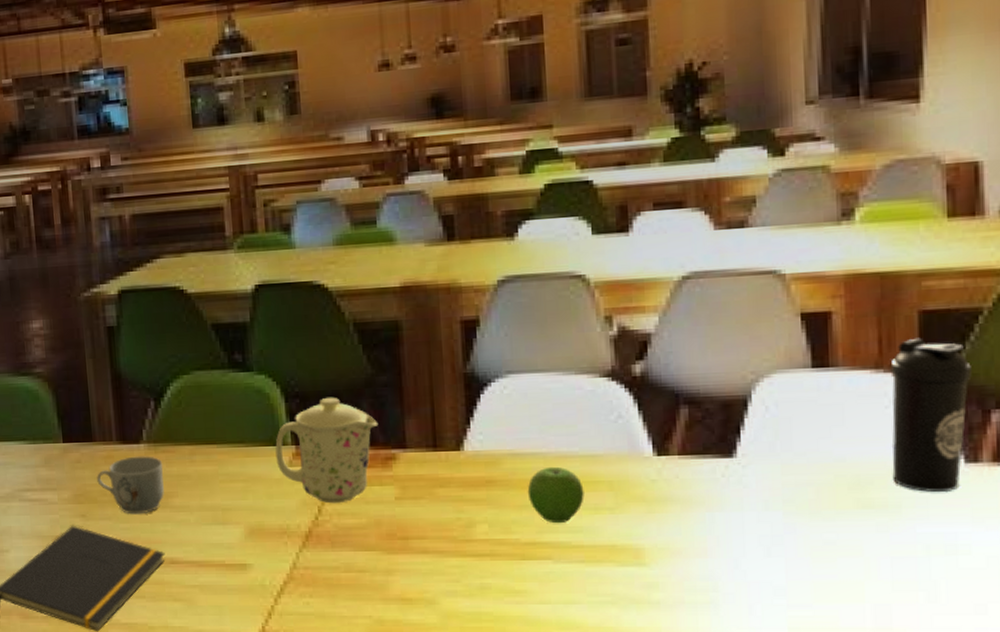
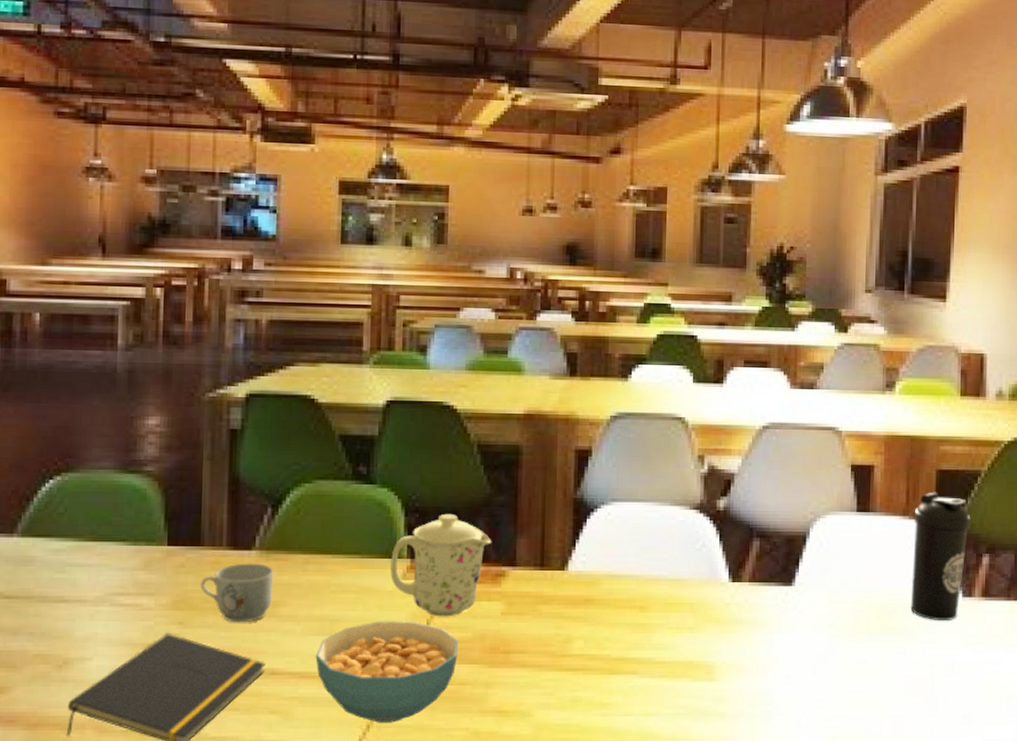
cereal bowl: none [211,508,354,610] -> present [315,621,459,723]
fruit: present [527,466,584,524] -> none [620,588,669,641]

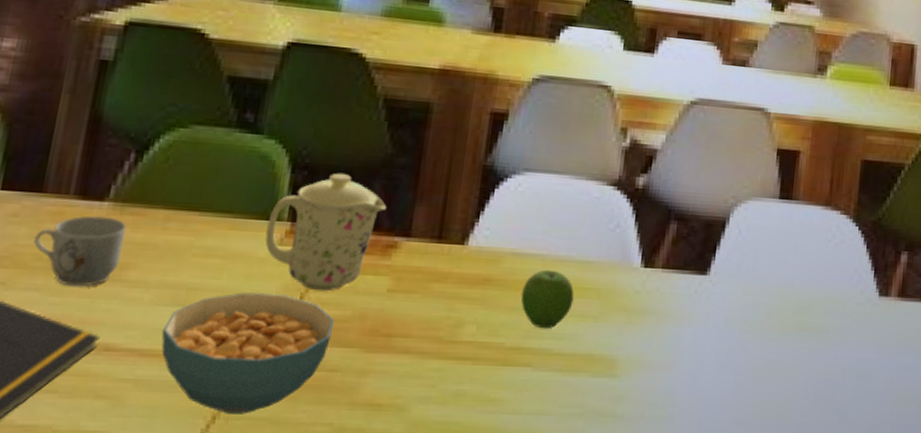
fruit: none [620,588,669,641] -> present [520,269,574,329]
water bottle: present [910,493,971,621] -> none [826,183,892,322]

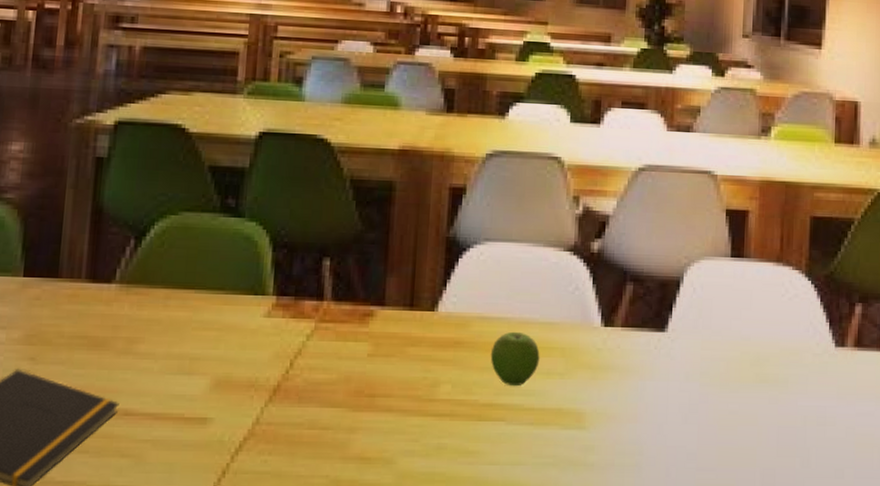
mug: present [34,215,126,287] -> none [55,296,132,360]
cereal bowl: present [161,292,335,414] -> none [172,360,323,469]
mug: present [265,172,387,292] -> none [255,249,361,358]

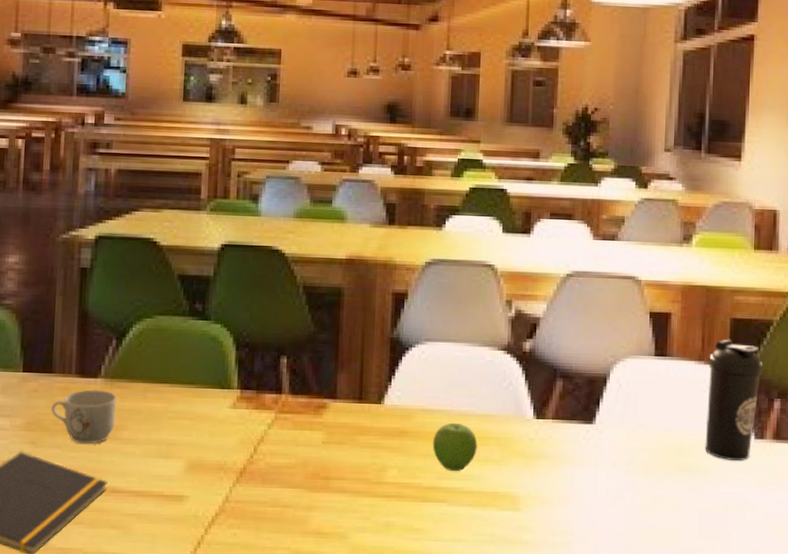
mug: none [55,296,132,360] -> present [51,389,116,445]
water bottle: none [783,240,844,372] -> present [705,340,763,462]

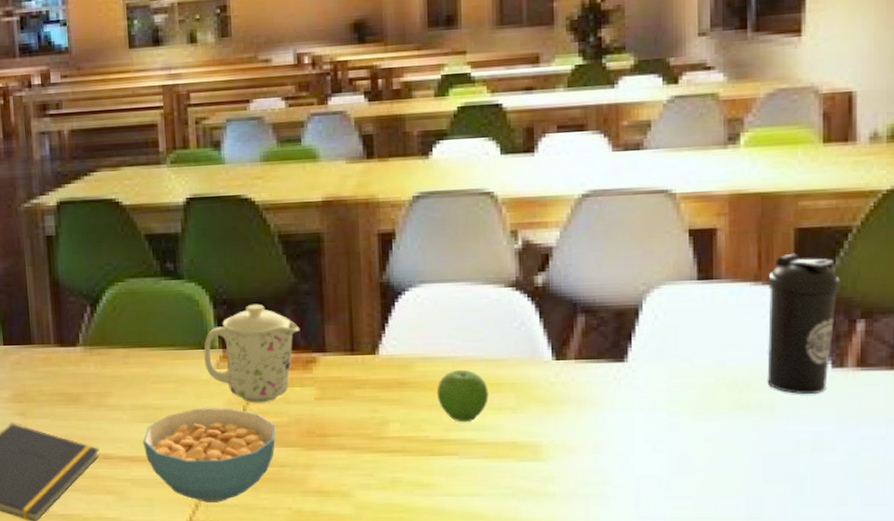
mug: present [51,389,116,445] -> none [35,358,99,413]
cereal bowl: none [152,446,283,540] -> present [142,408,276,502]
mug: none [222,349,315,444] -> present [204,304,300,403]

